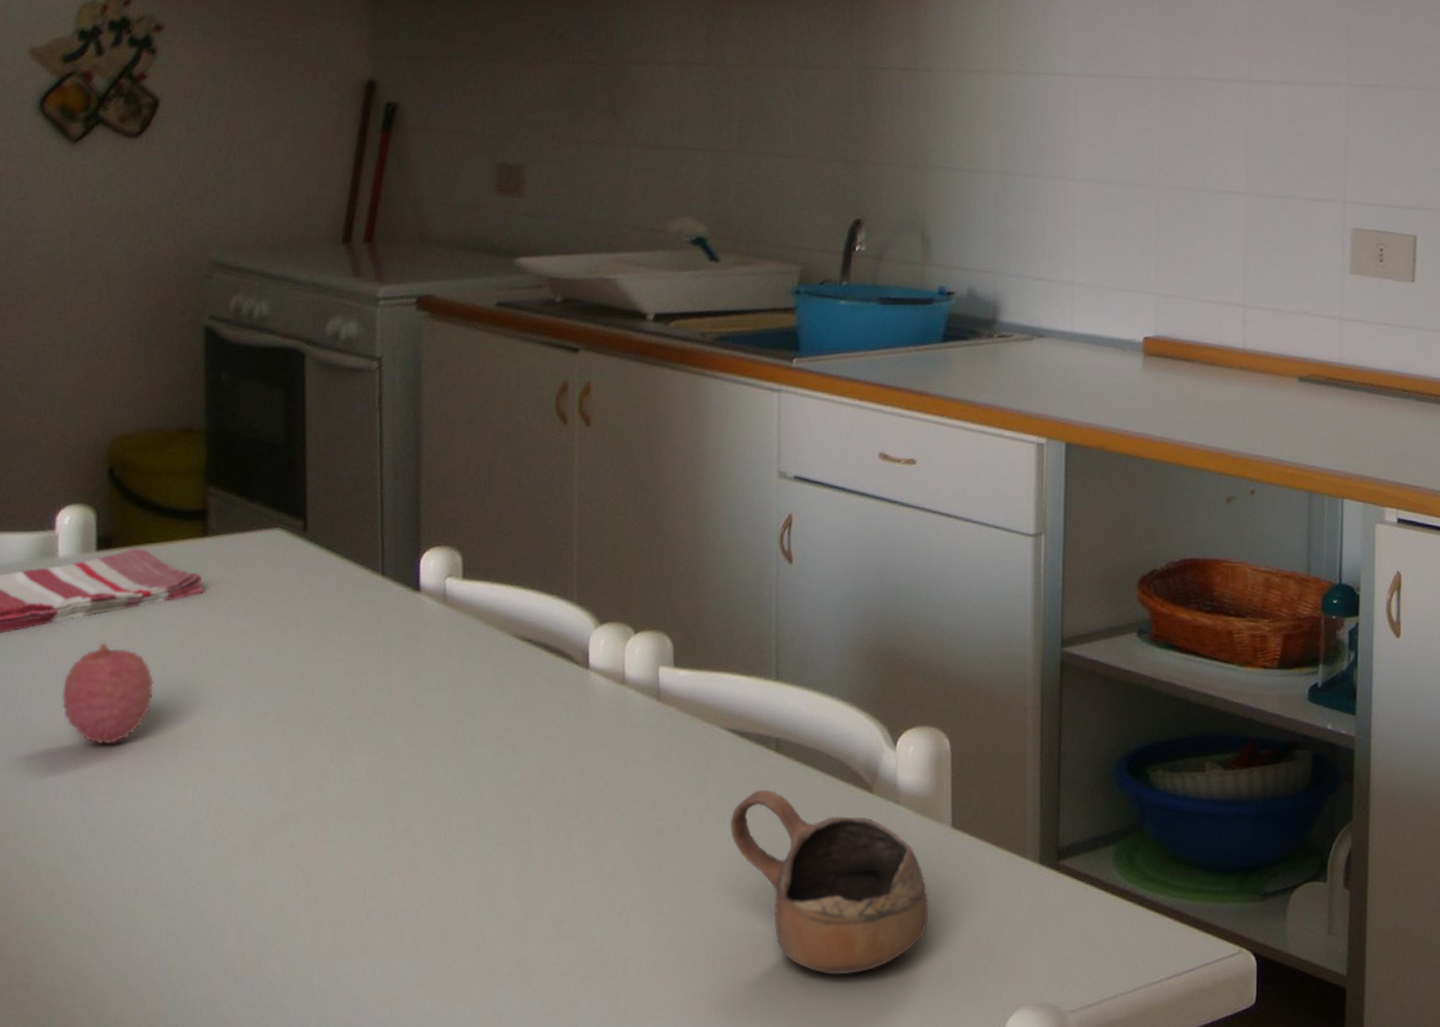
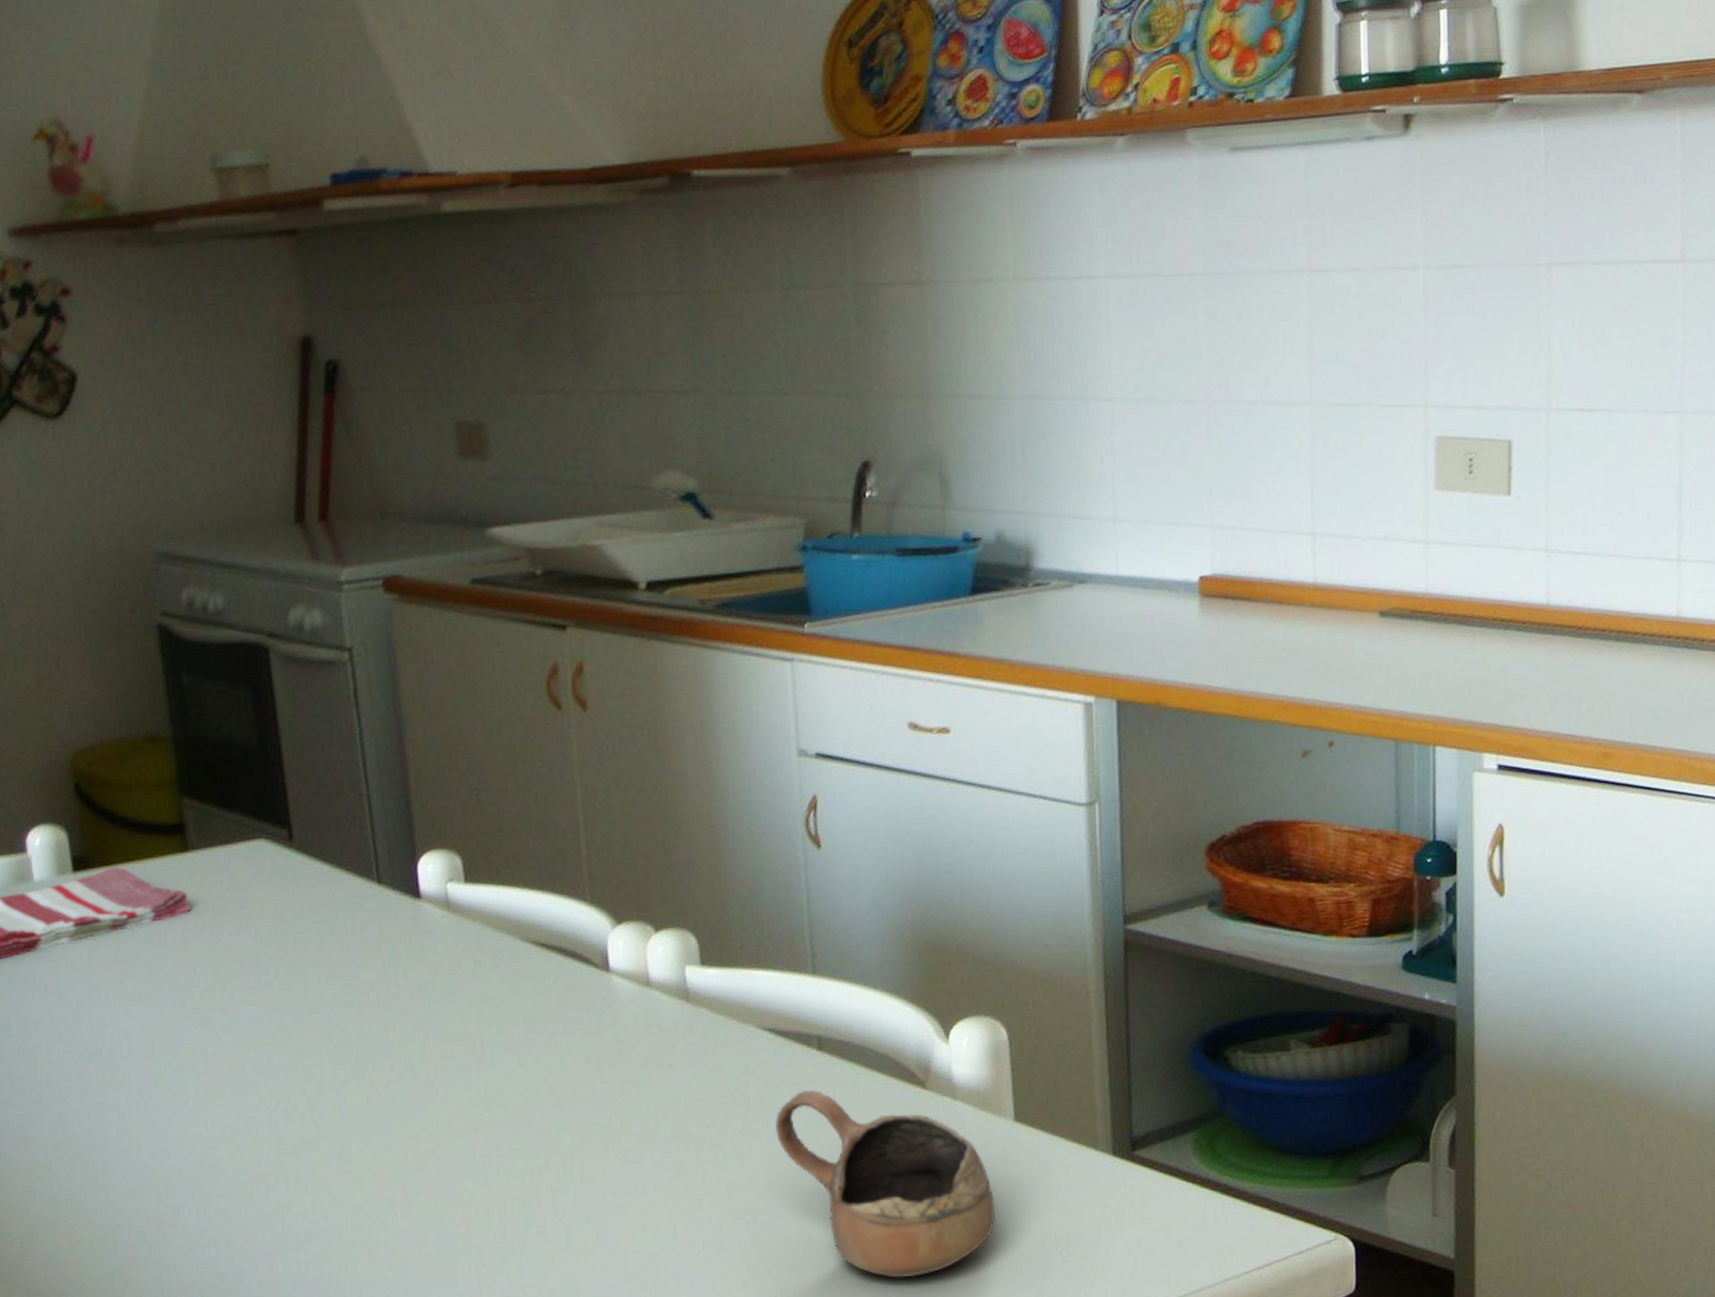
fruit: present [61,642,155,745] -> none [56,968,153,1074]

